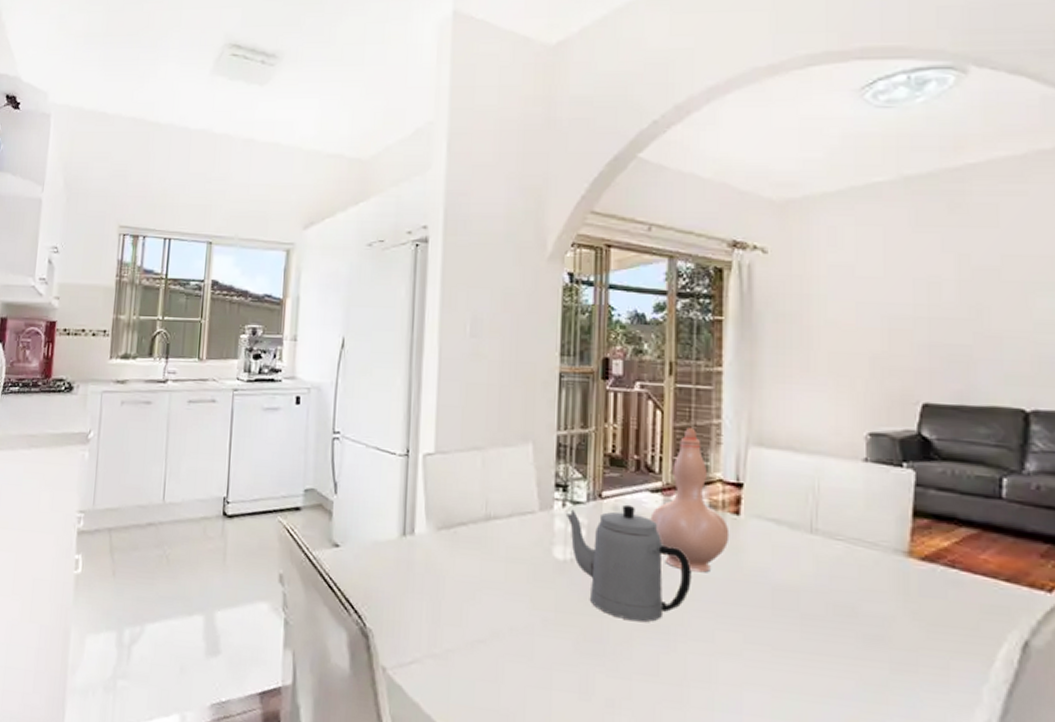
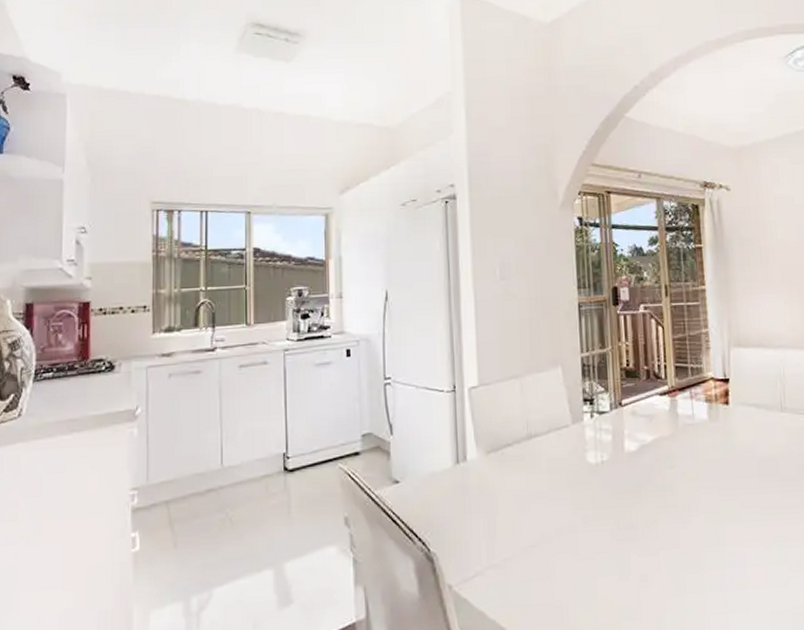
teapot: present [565,504,692,622] -> none [594,408,698,506]
vase: present [650,426,730,573] -> none [661,337,723,457]

